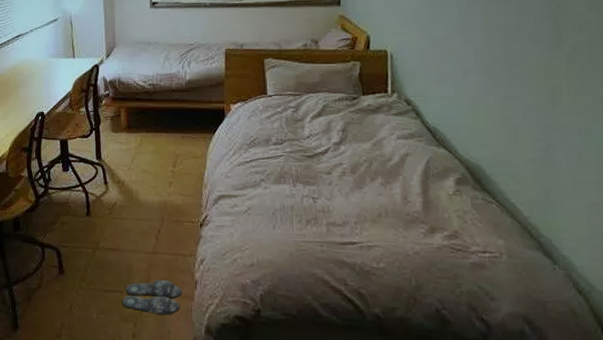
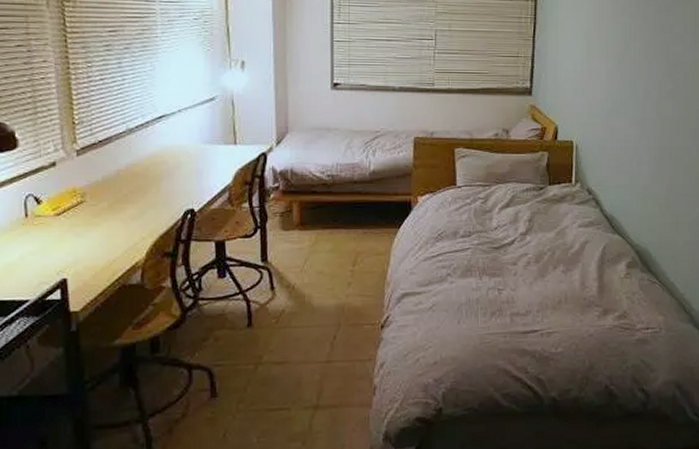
slippers: present [123,280,181,315] -> none [290,390,358,428]

